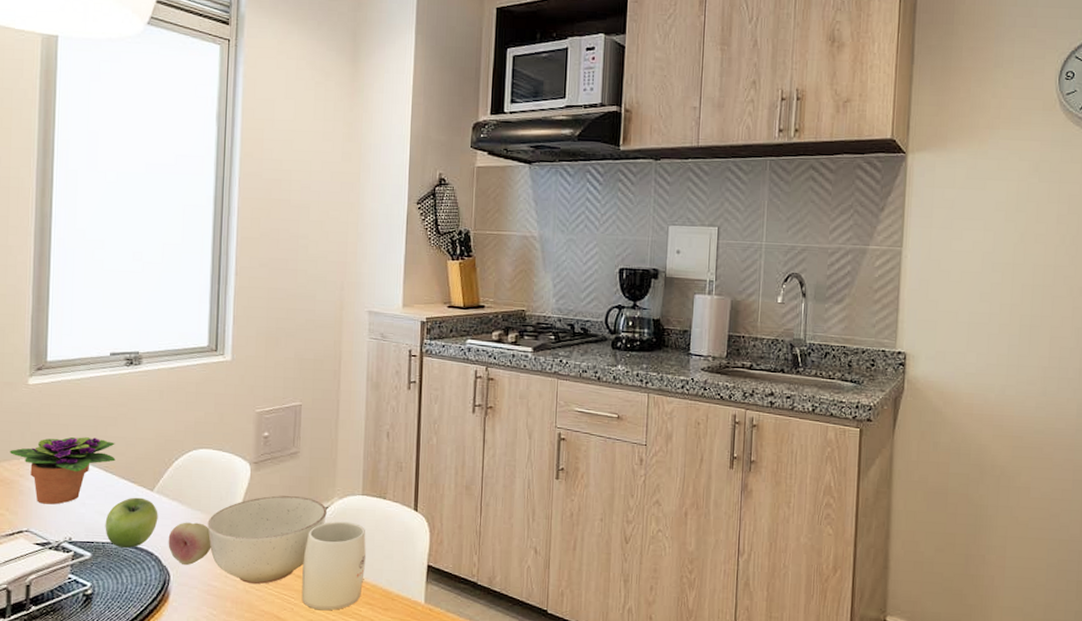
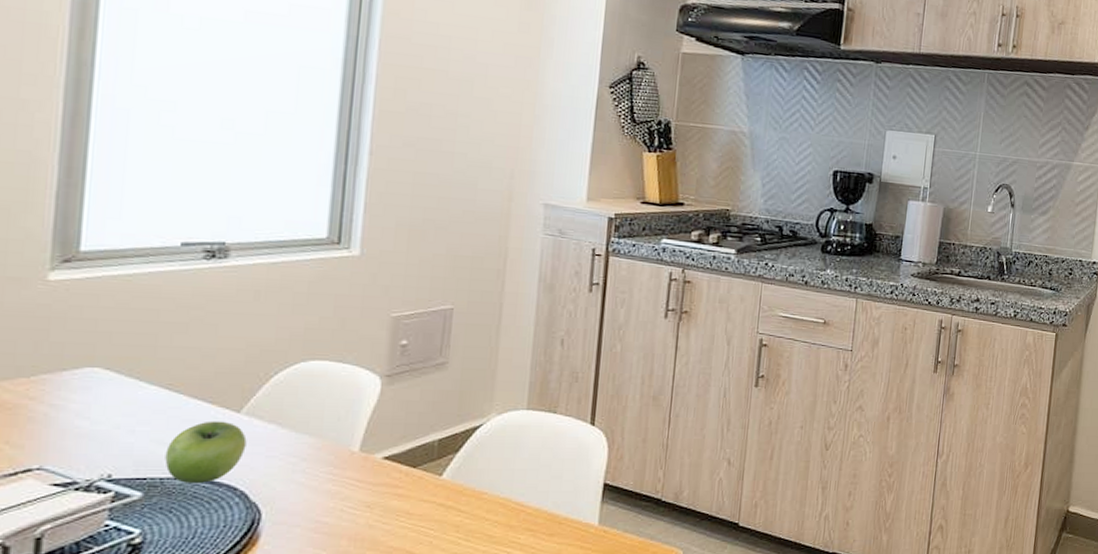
potted flower: present [9,437,116,505] -> none [13,347,185,434]
fruit: present [168,522,211,566] -> none [259,448,323,501]
bowl: present [207,495,327,584] -> none [317,413,481,516]
mug: present [301,521,367,611] -> none [443,440,530,542]

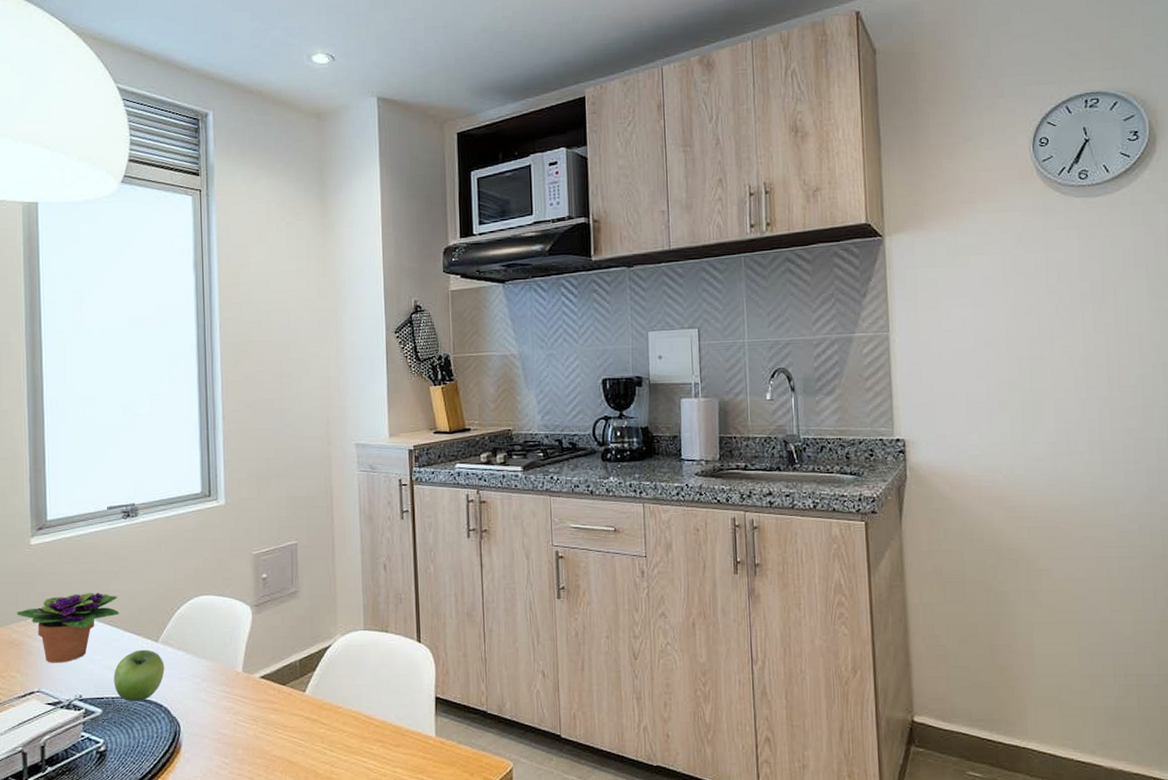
potted flower: none [13,347,185,434] -> present [17,593,120,663]

